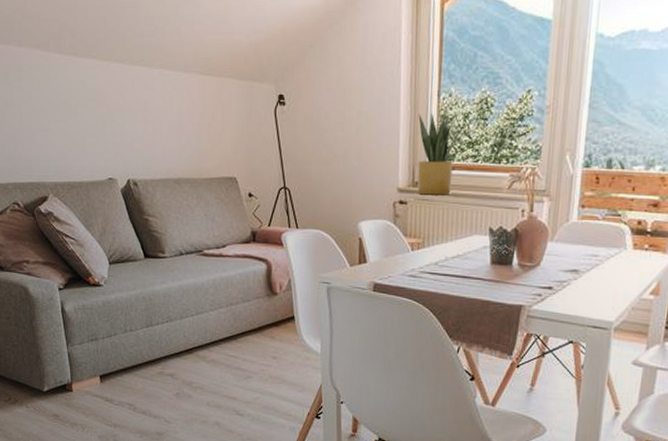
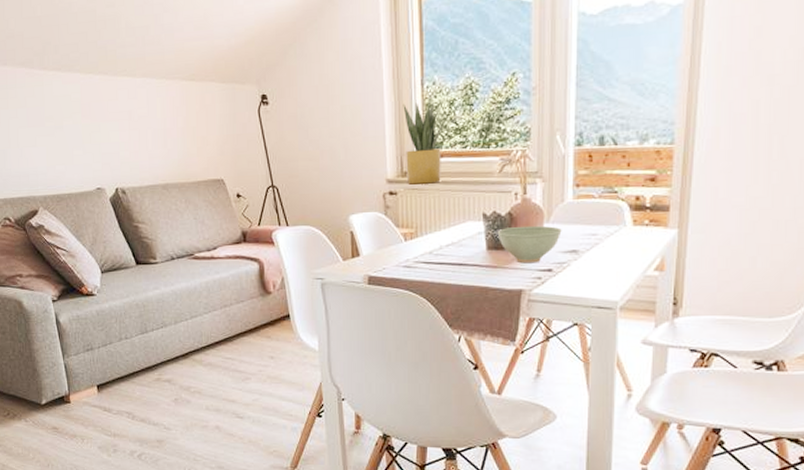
bowl: none [502,243,565,280] -> present [497,225,562,264]

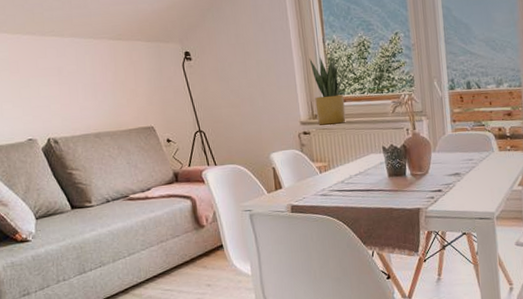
bowl: present [497,225,562,264] -> none [395,154,446,187]

